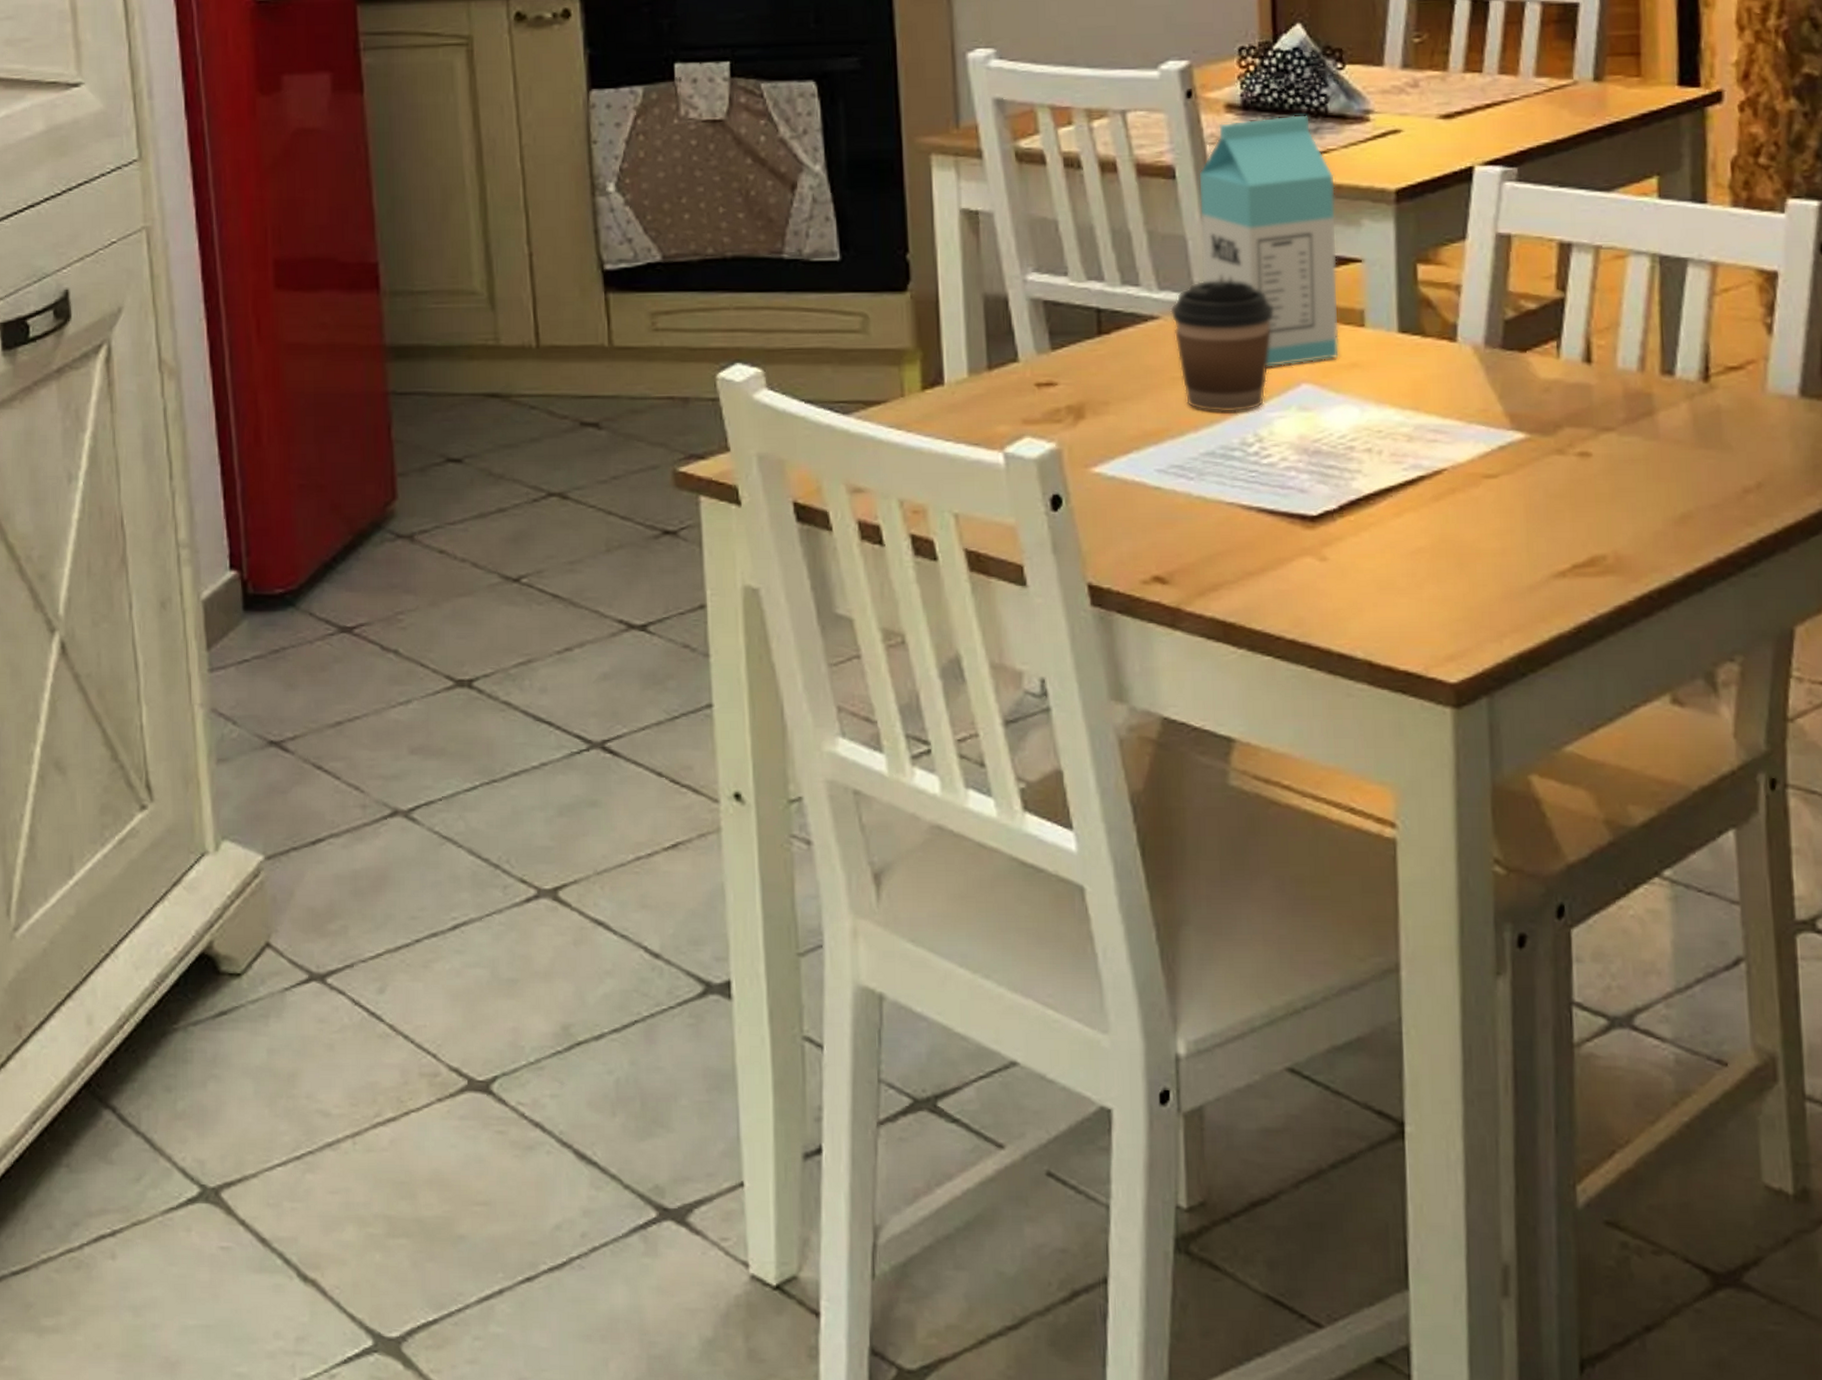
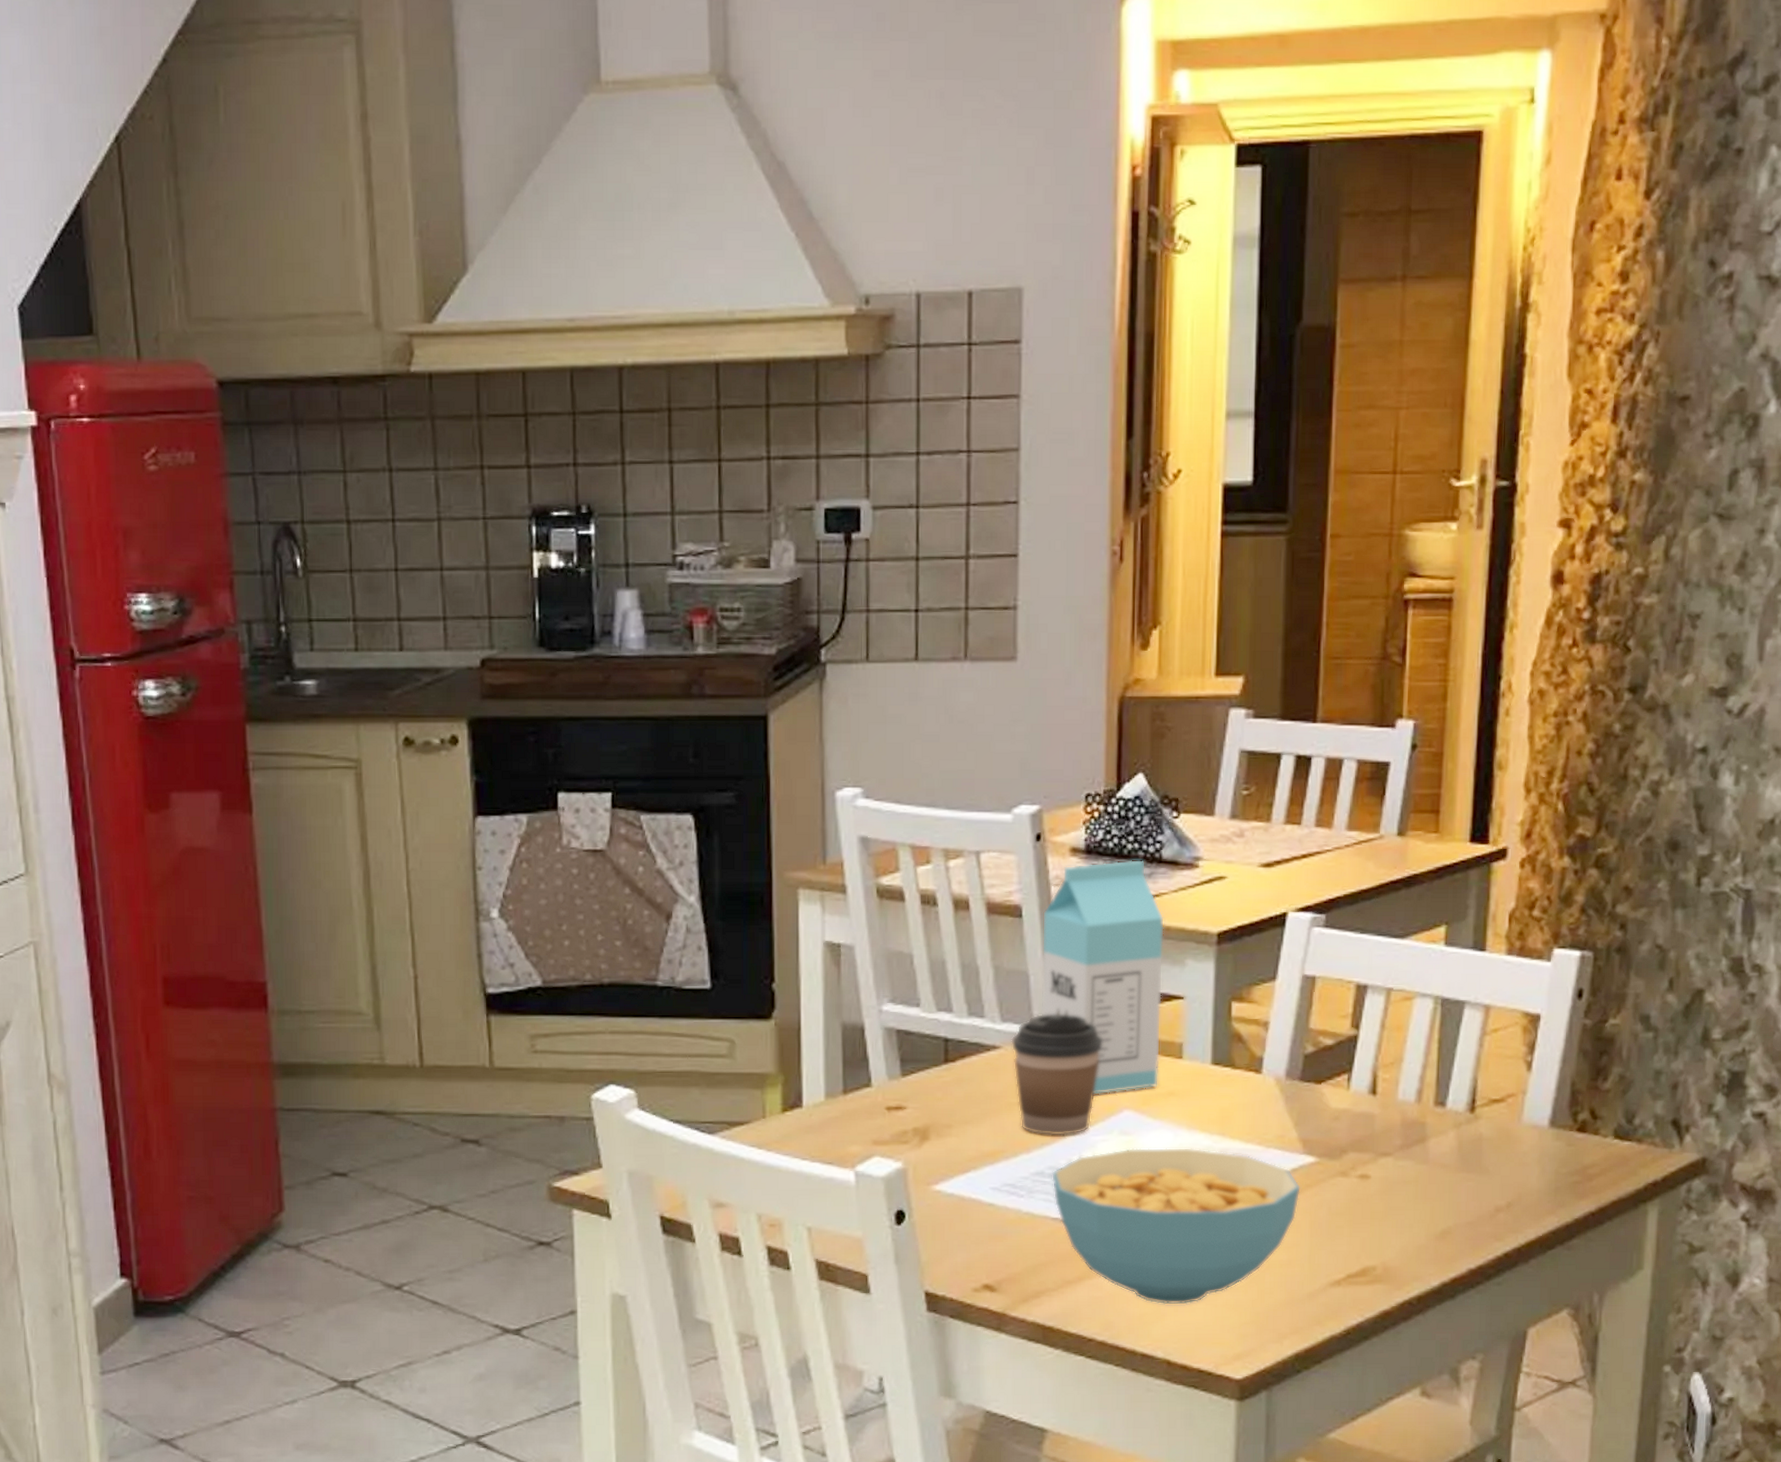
cereal bowl: none [1223,424,1512,599] -> present [1051,1148,1302,1305]

